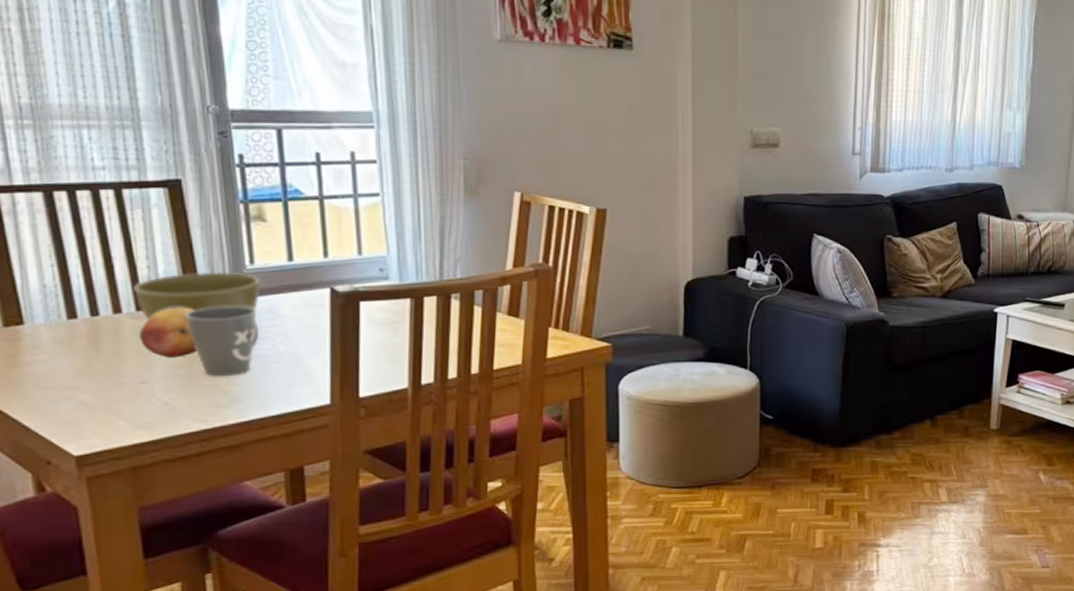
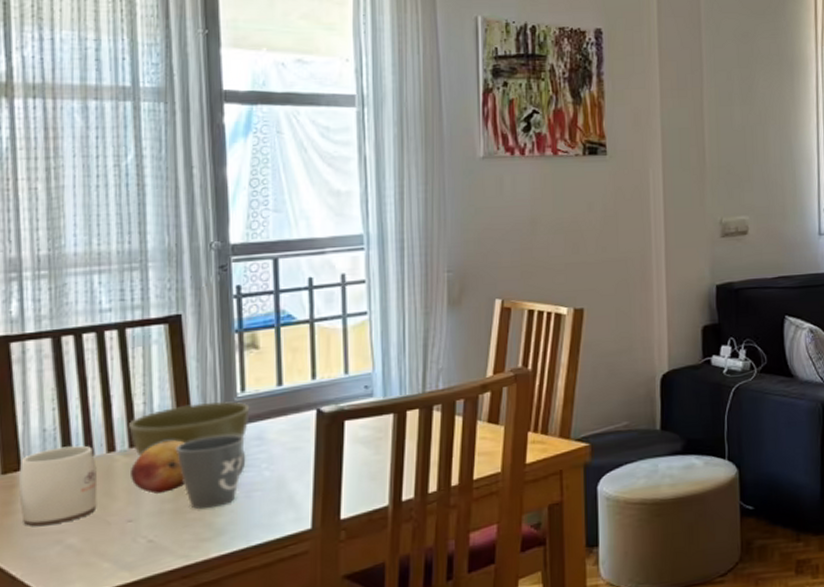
mug: none [22,304,107,381] -> present [19,445,98,527]

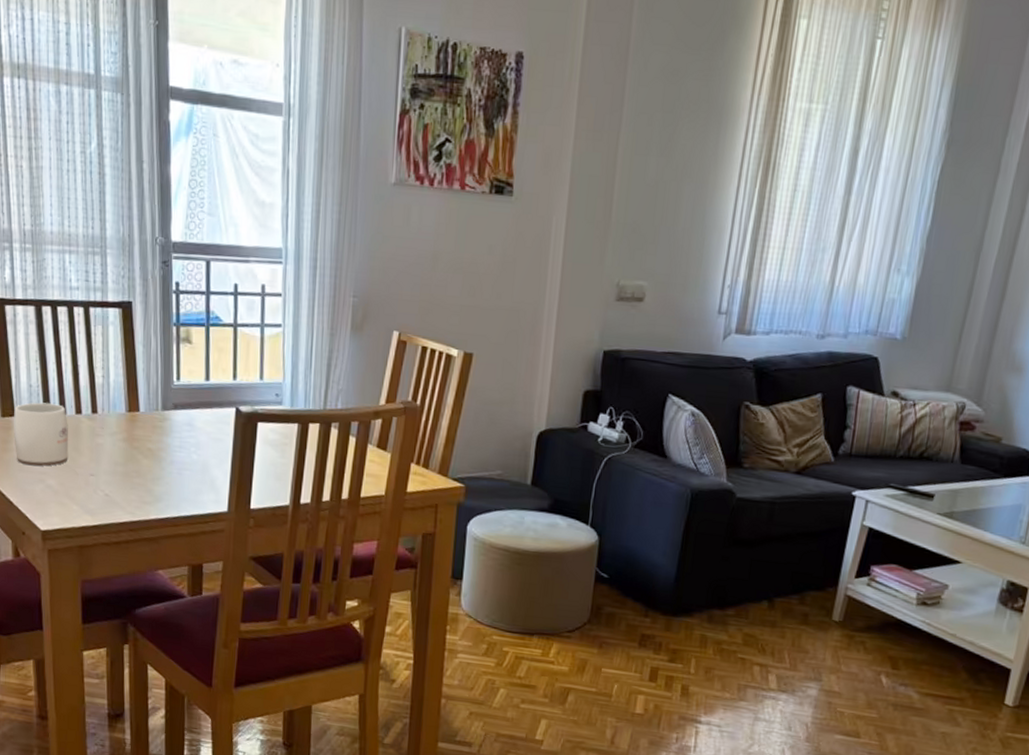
bowl: present [129,401,250,457] -> none [92,384,184,422]
fruit: present [131,440,186,494] -> none [93,412,133,457]
mug: present [175,434,246,509] -> none [126,415,179,477]

